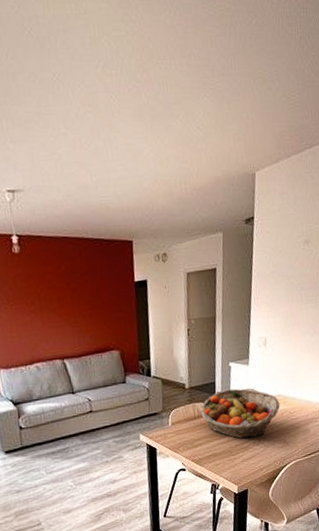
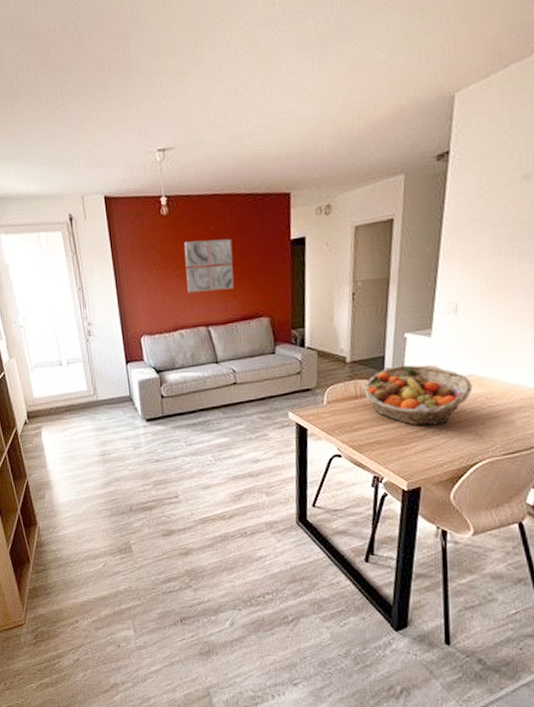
wall art: none [37,278,86,329] -> present [184,238,234,294]

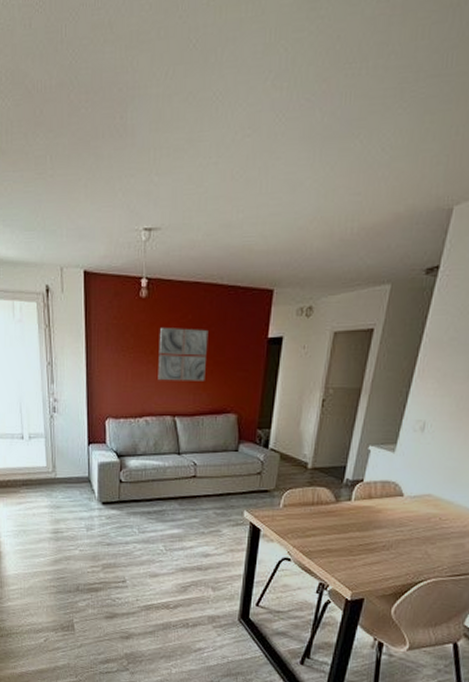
fruit basket: present [363,365,473,426] -> none [320,477,429,540]

